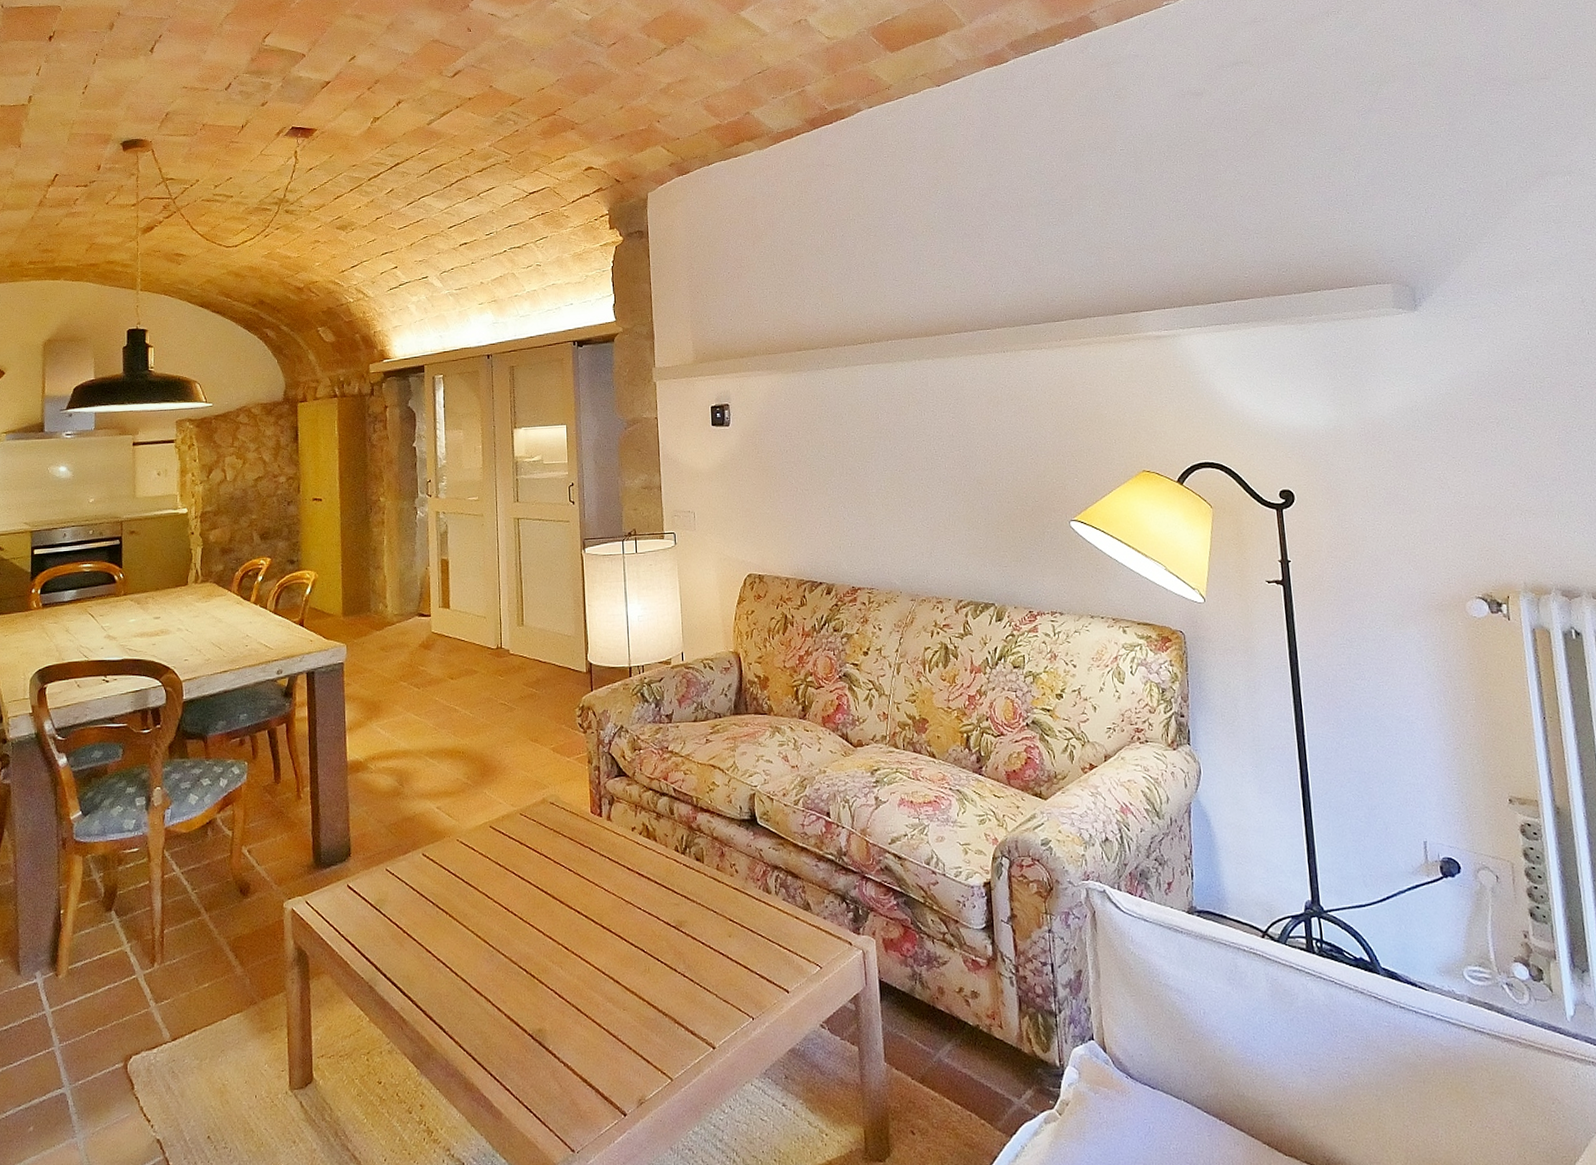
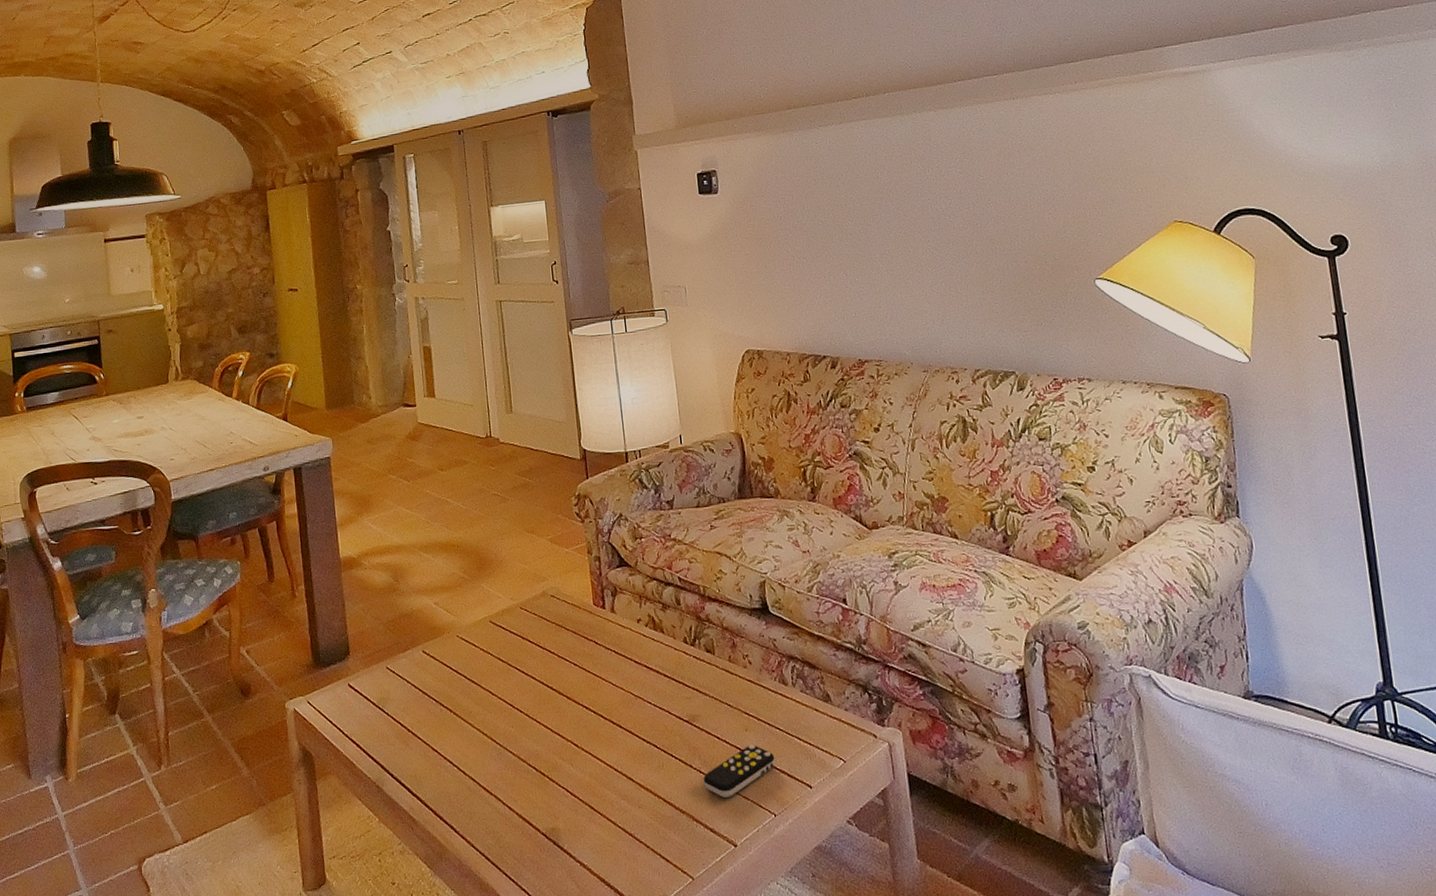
remote control: none [686,950,756,1001] -> present [703,745,776,797]

